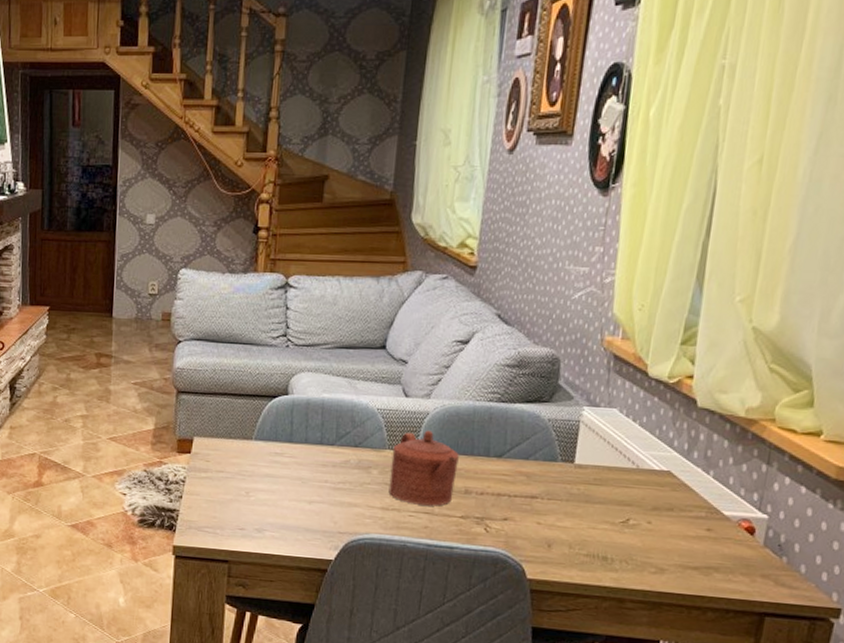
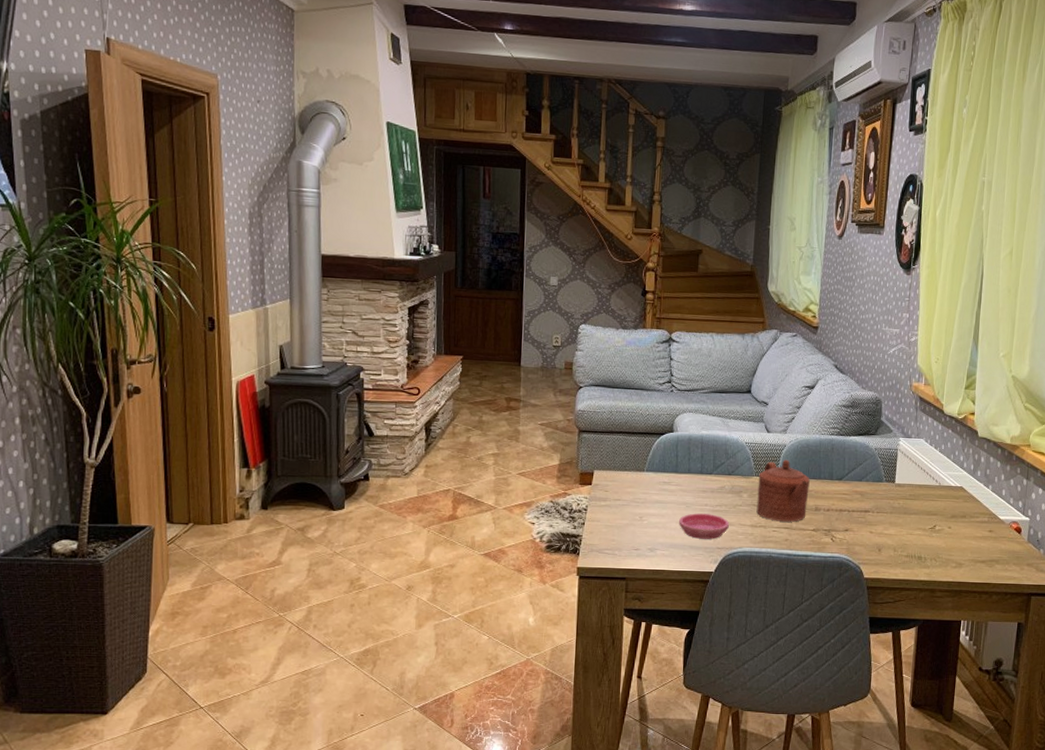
saucer: none [292,490,354,522] -> present [679,513,729,539]

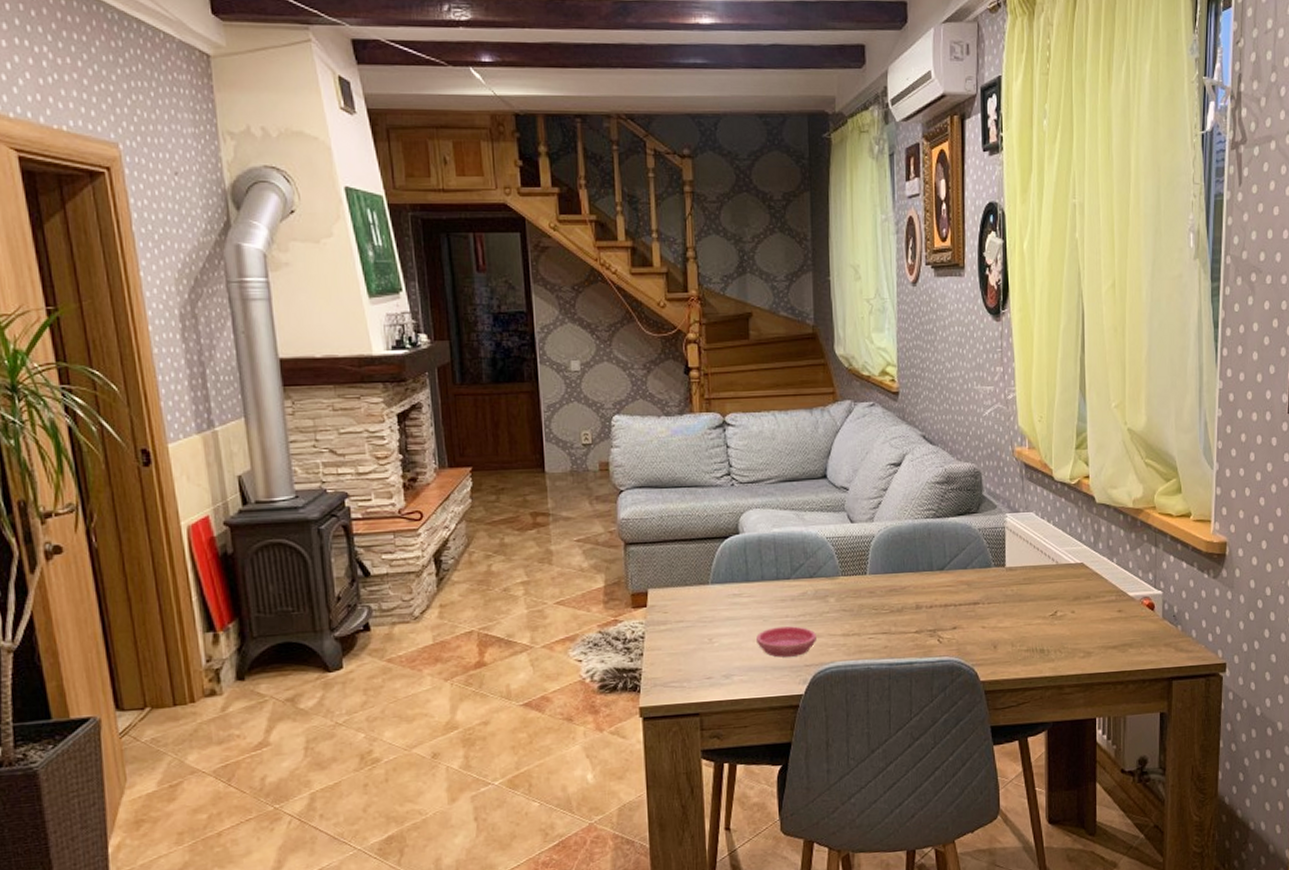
teapot: present [756,459,810,522] -> none [845,552,907,627]

